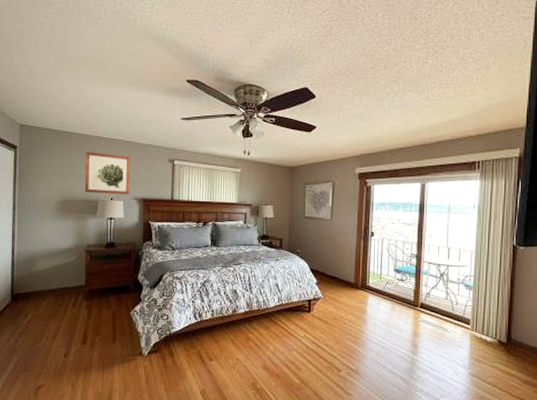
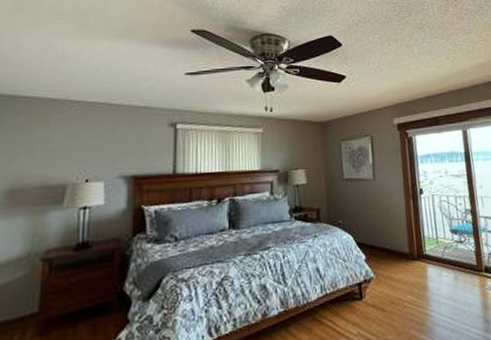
wall art: present [85,152,130,195] -> none [46,120,116,176]

